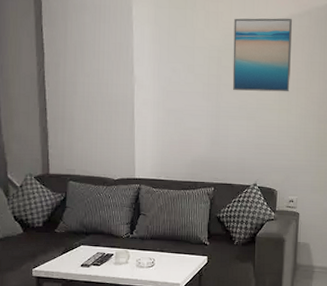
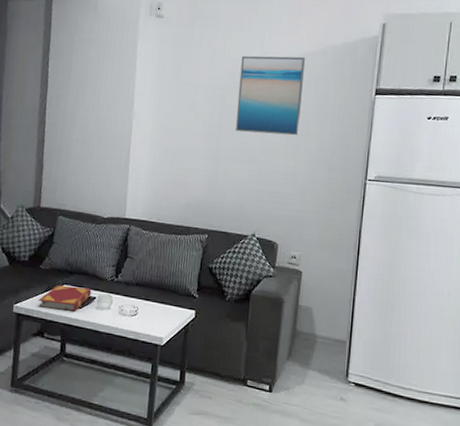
hardback book: none [56,246,109,270] -> present [38,284,92,313]

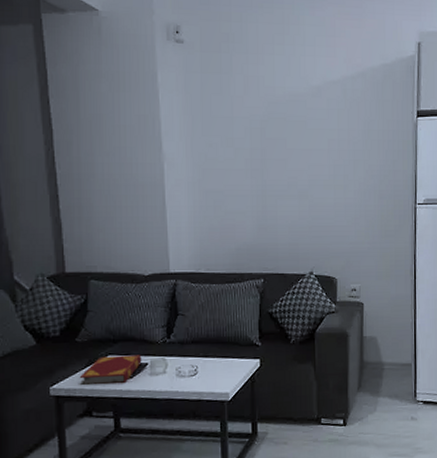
wall art: present [235,55,305,136] -> none [278,81,346,166]

